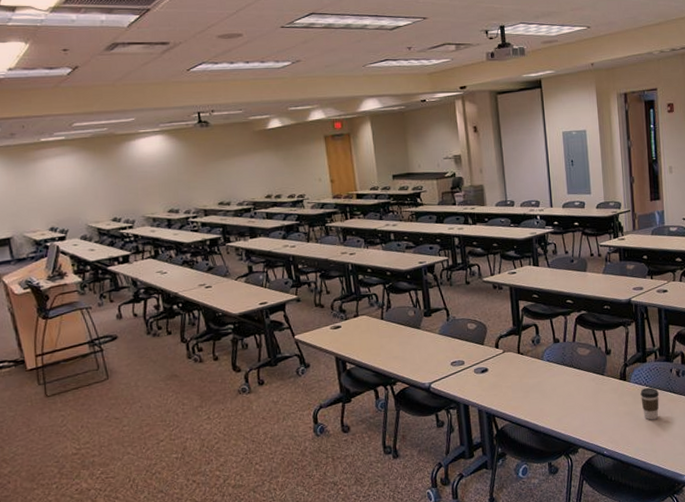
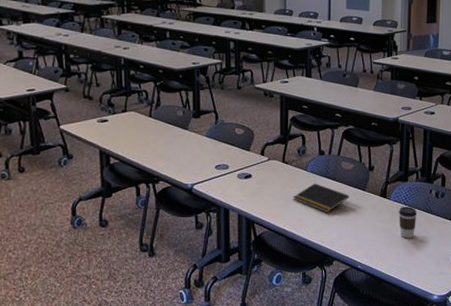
notepad: none [531,371,589,401] -> present [293,183,349,213]

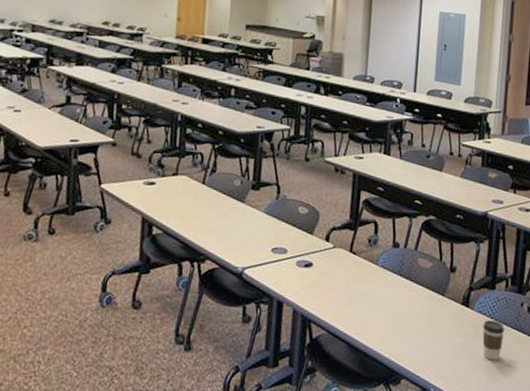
notepad: present [293,183,349,213] -> none [359,280,425,319]

